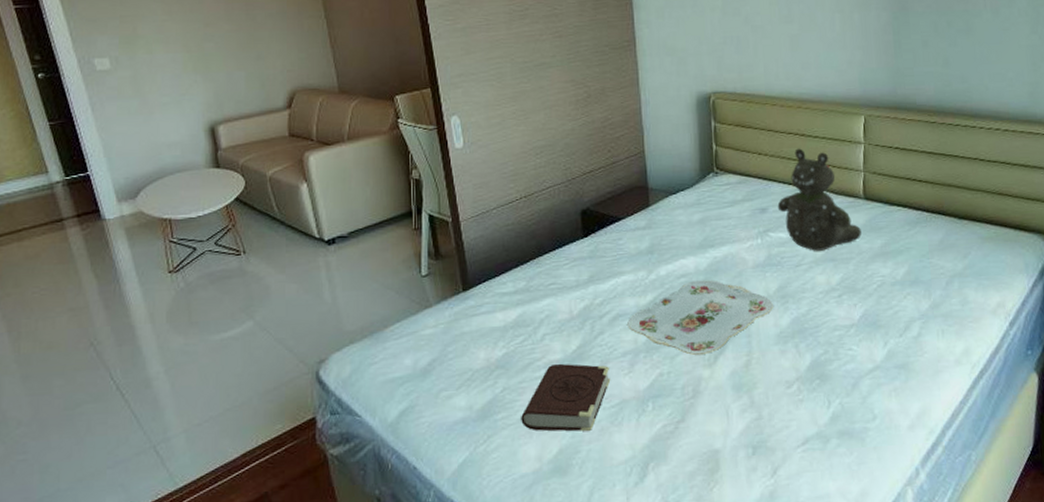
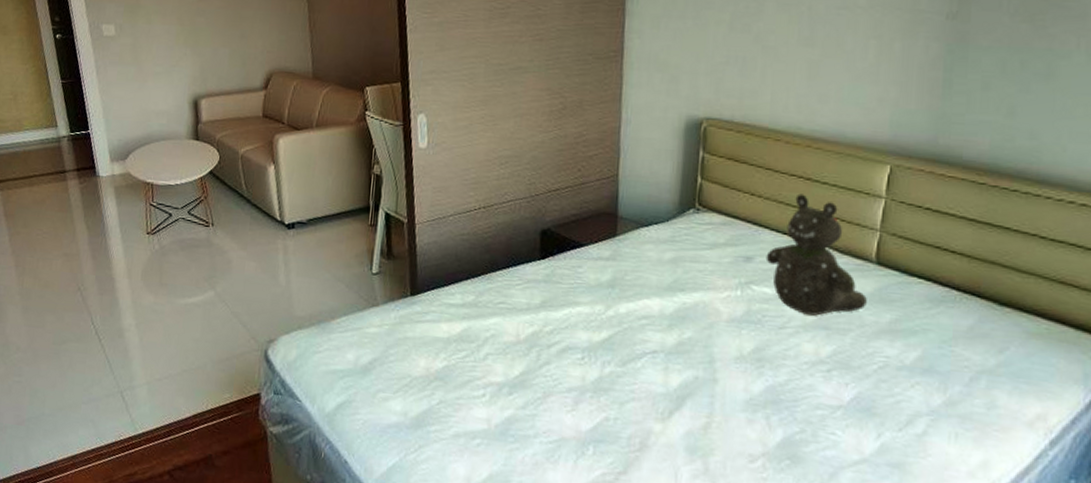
book: present [521,363,611,432] -> none [454,386,552,462]
serving tray: present [627,280,774,355] -> none [577,324,747,407]

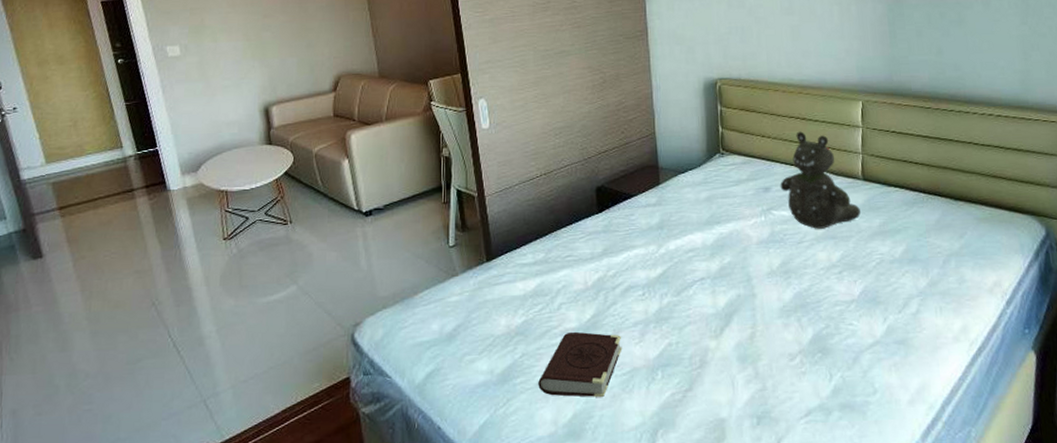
book: none [454,386,552,462] -> present [538,331,623,397]

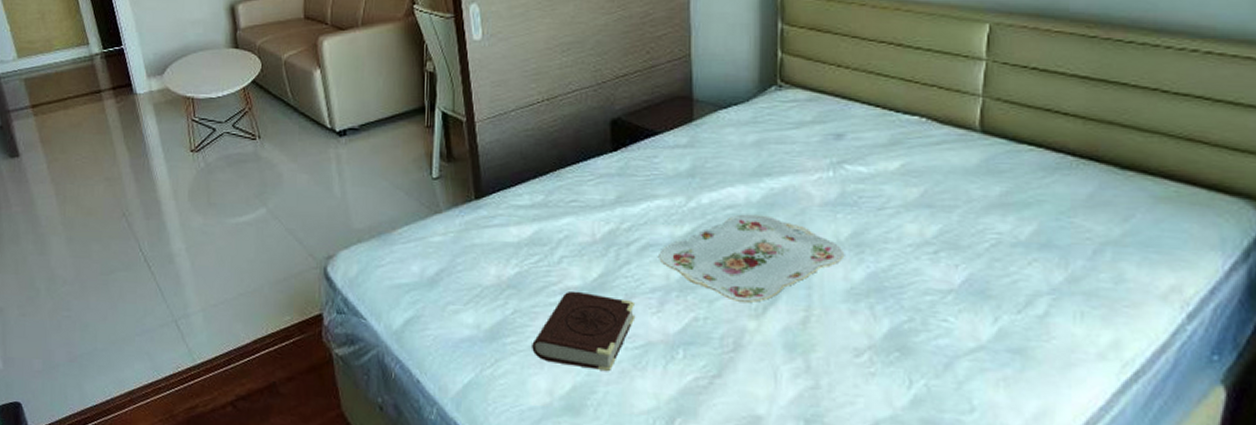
serving tray: none [638,255,777,326] -> present [659,214,845,303]
teddy bear: present [780,131,860,229] -> none [858,61,973,193]

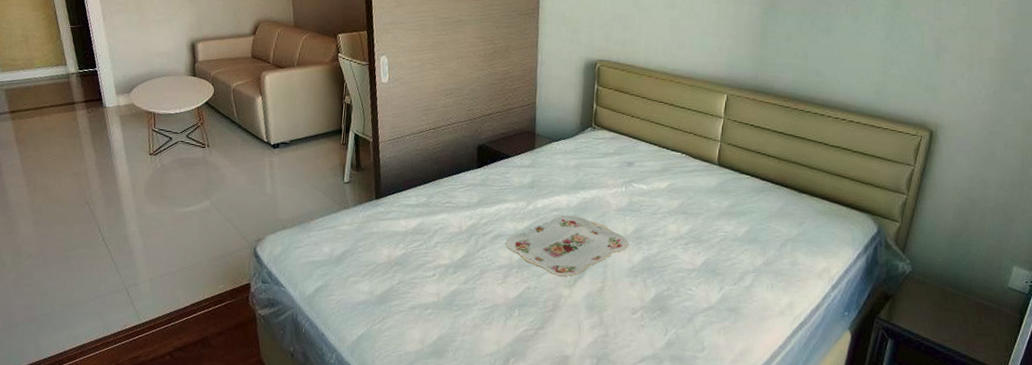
book: present [532,290,636,371] -> none [411,267,487,325]

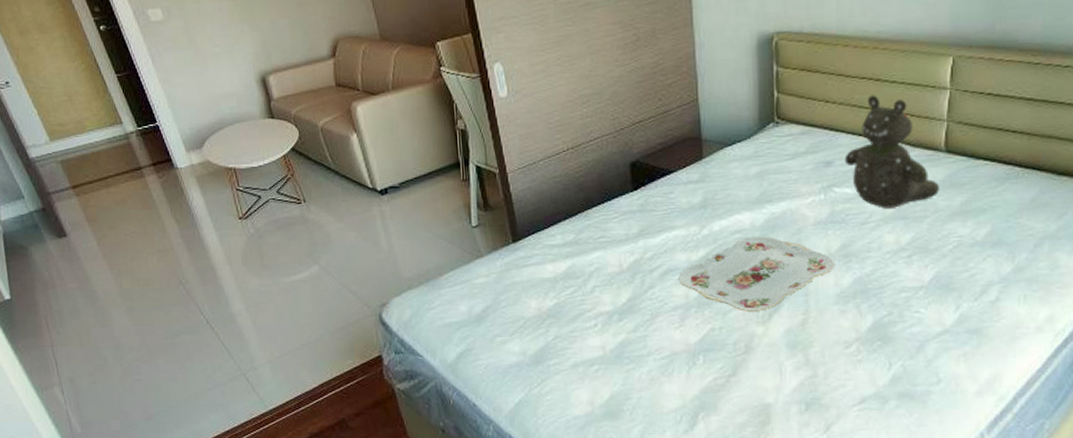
teddy bear: none [642,115,712,204] -> present [844,95,939,208]

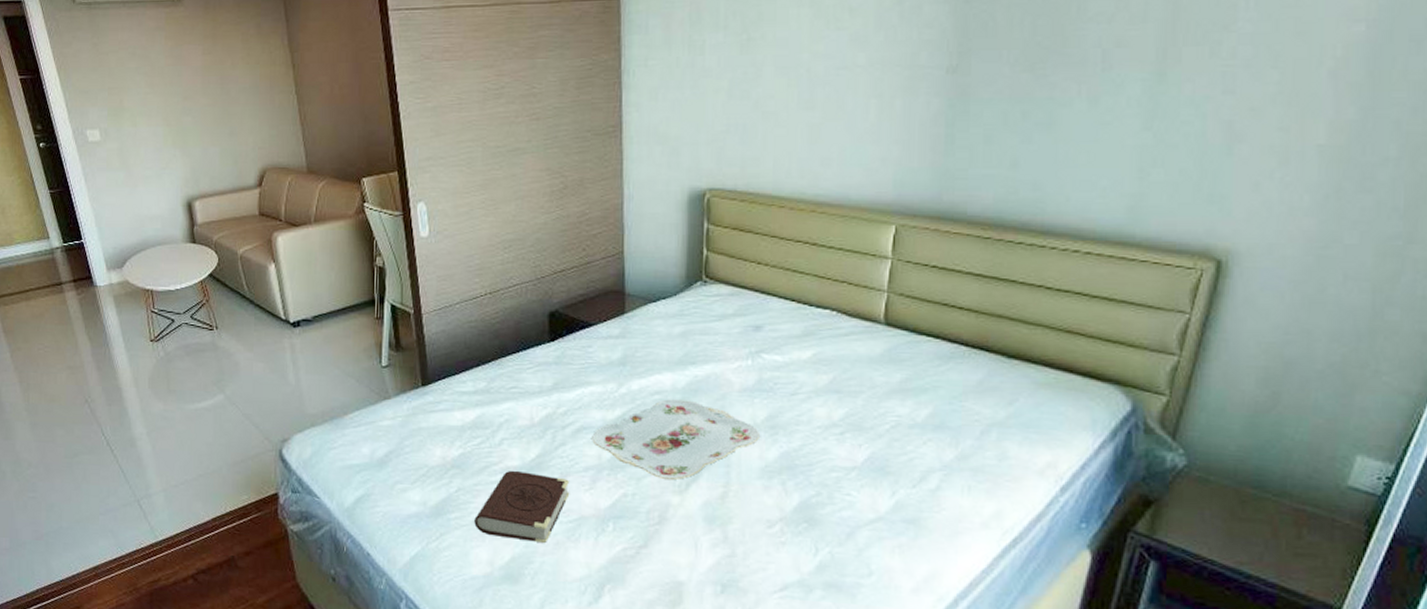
book: none [573,315,661,380] -> present [474,470,570,543]
teddy bear: present [844,95,939,208] -> none [775,259,877,380]

